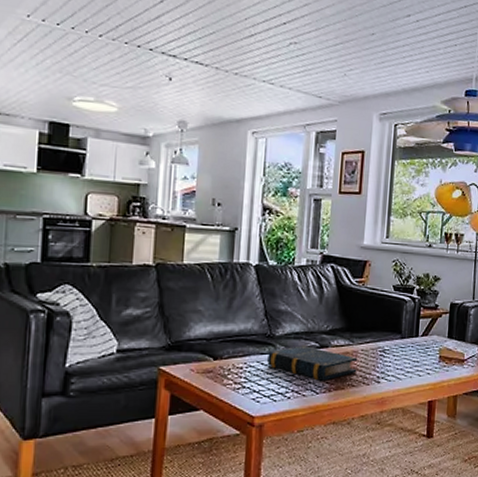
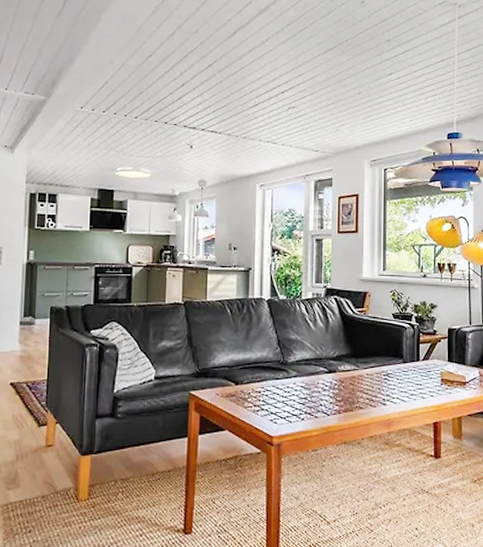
book: present [267,346,358,381] -> none [282,371,364,403]

